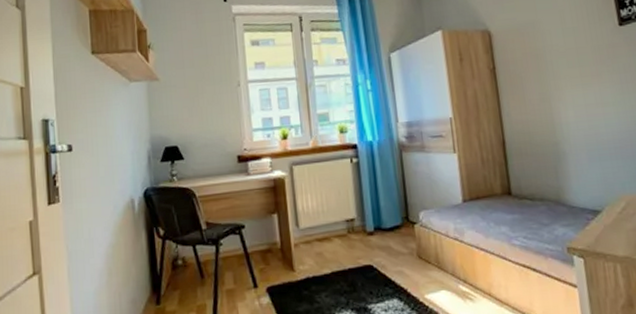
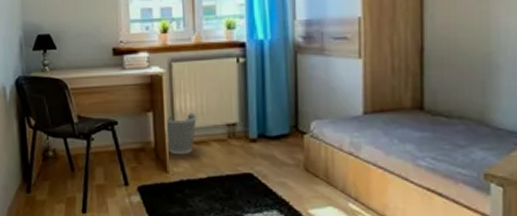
wastebasket: none [290,211,319,253] -> present [165,112,197,155]

